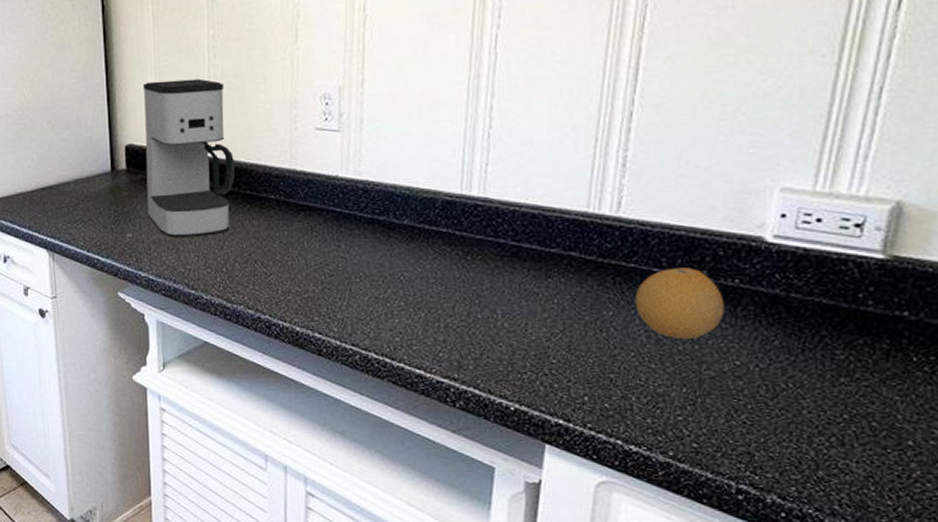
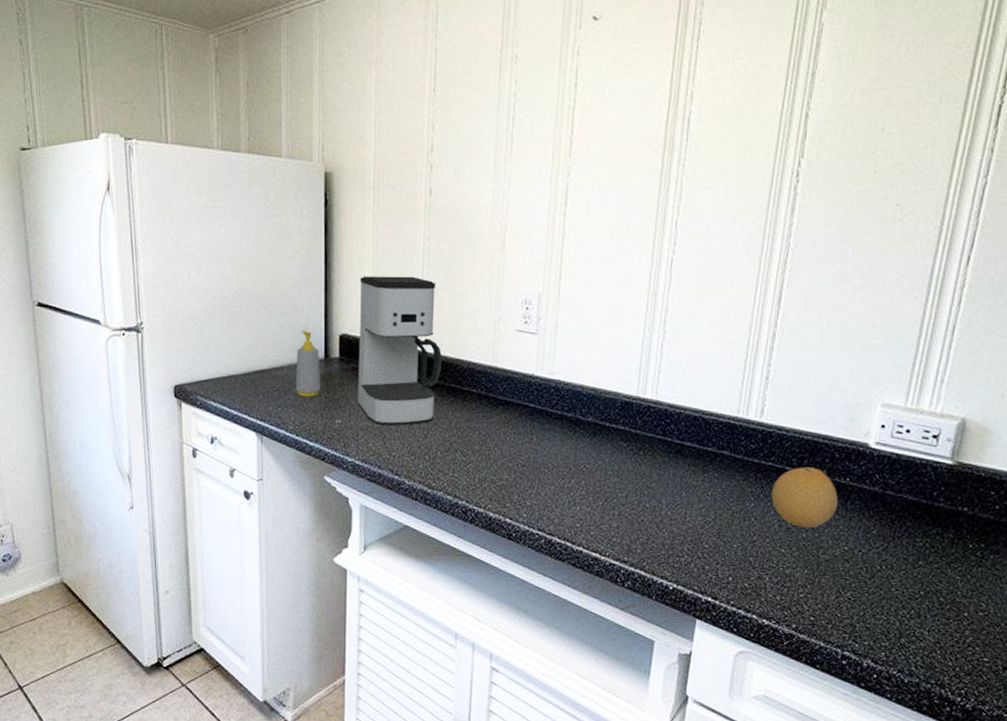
soap bottle: none [82,143,110,212] -> present [295,330,321,397]

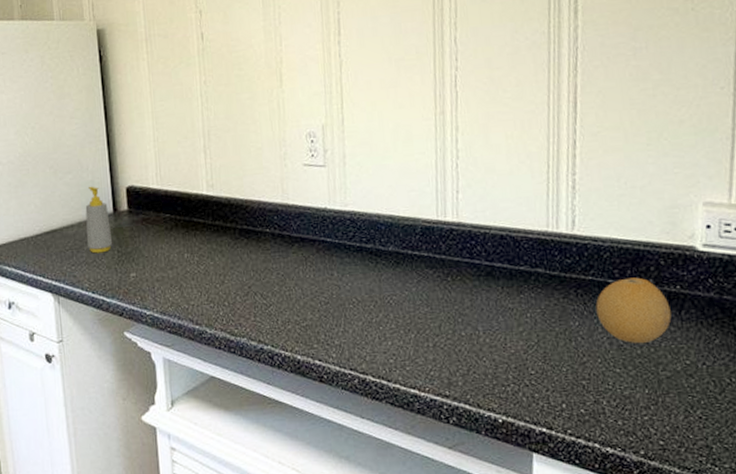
coffee maker: present [358,276,443,425] -> none [141,121,232,274]

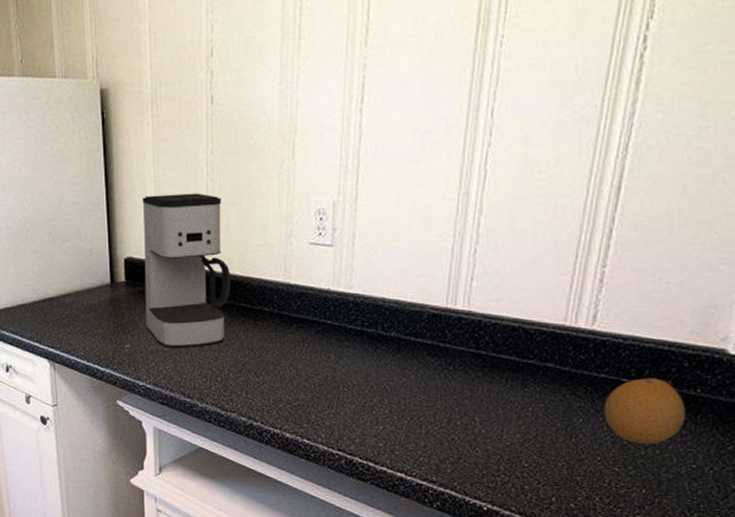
soap bottle: present [85,186,113,254] -> none [83,255,109,323]
coffee maker: none [141,121,232,274] -> present [142,193,232,348]

